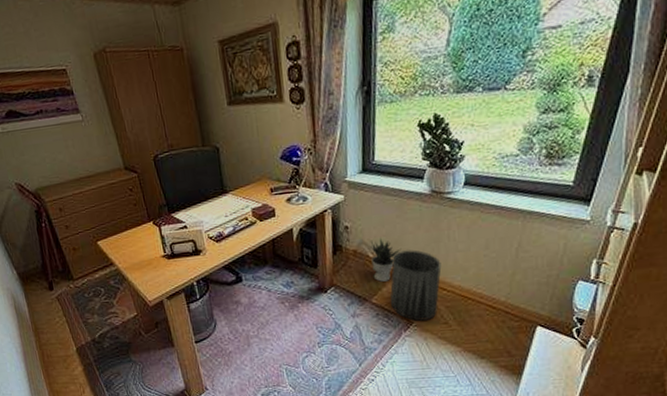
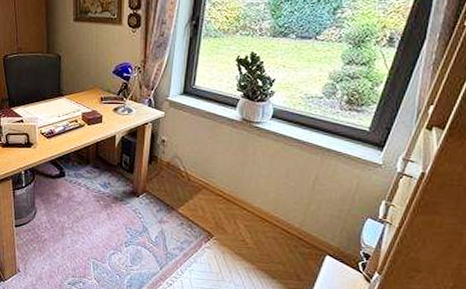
potted plant: present [369,237,402,282] -> none [181,154,210,195]
trash can: present [390,250,442,321] -> none [194,169,245,236]

